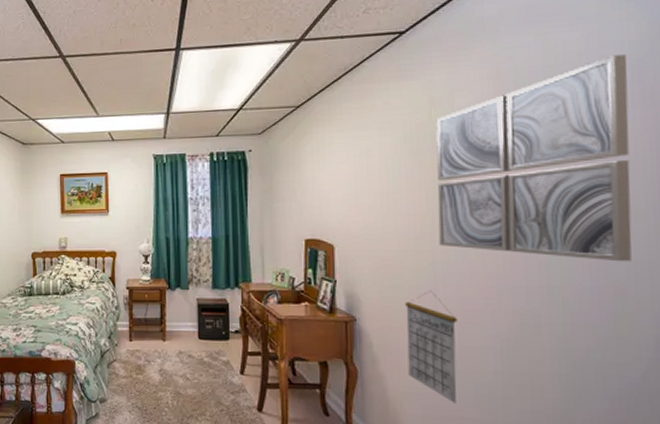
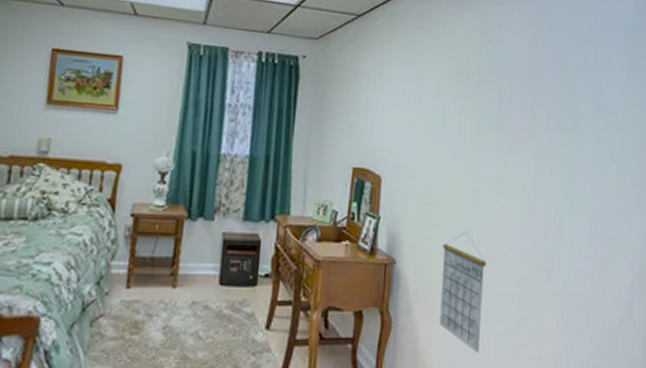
wall art: present [436,54,632,262] -> none [477,21,627,211]

